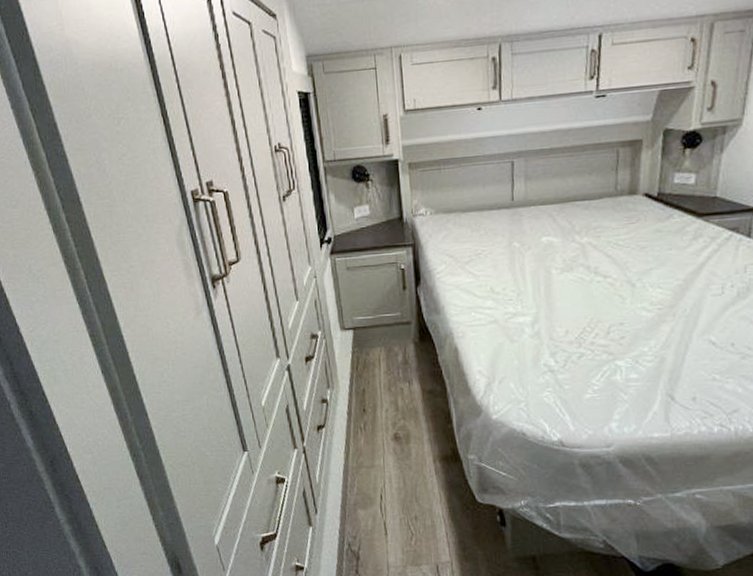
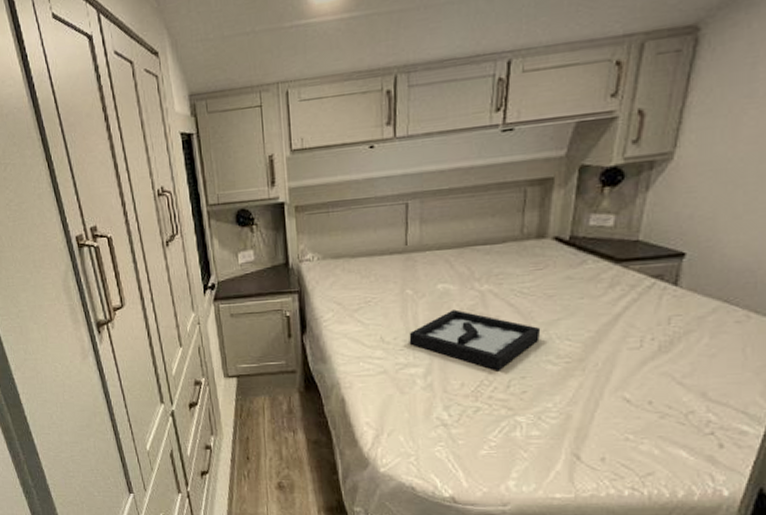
decorative tray: none [517,261,636,319] -> present [409,309,541,371]

